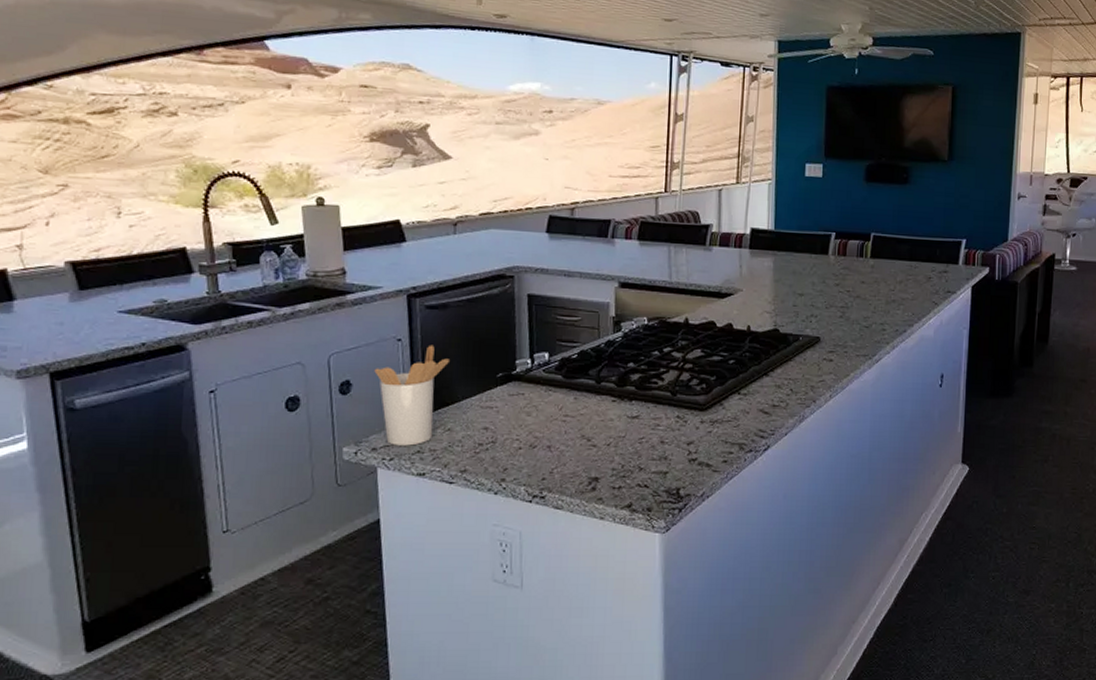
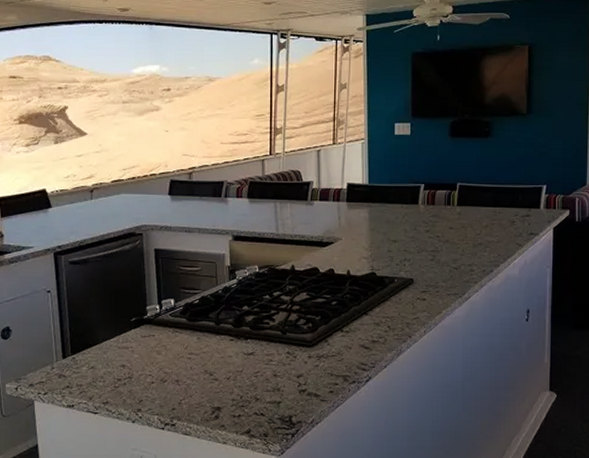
utensil holder: present [374,345,449,446] -> none [29,295,91,382]

